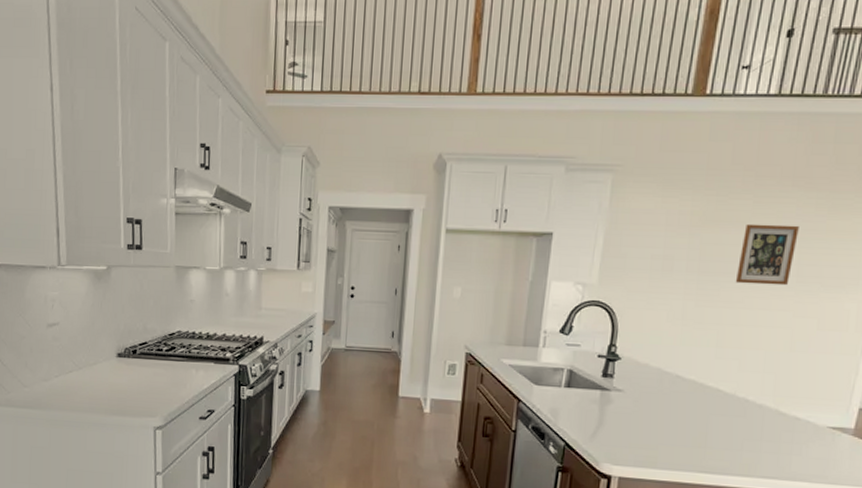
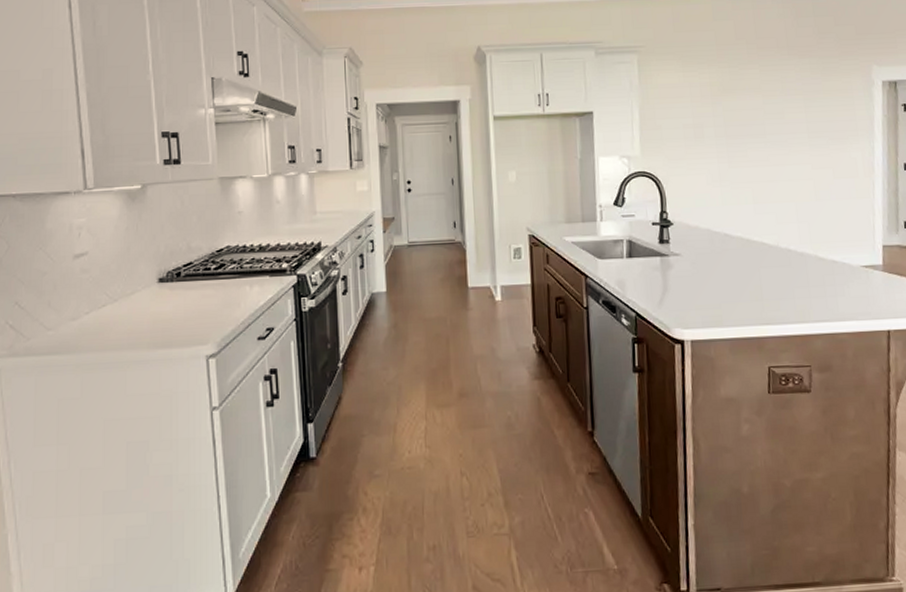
wall art: present [735,223,799,286] -> none [757,88,803,144]

